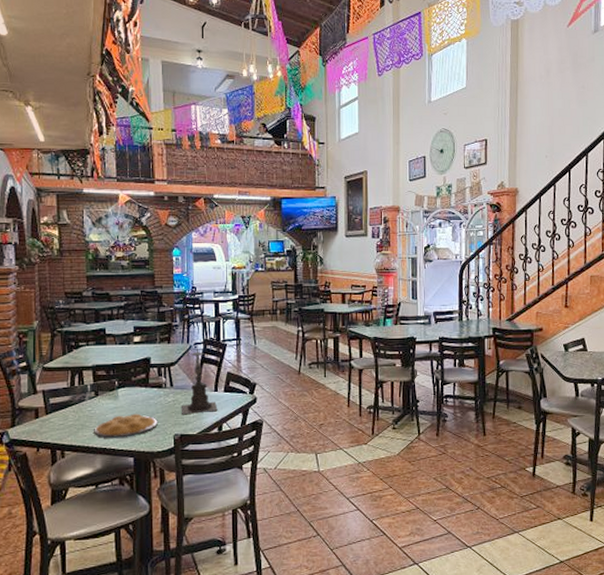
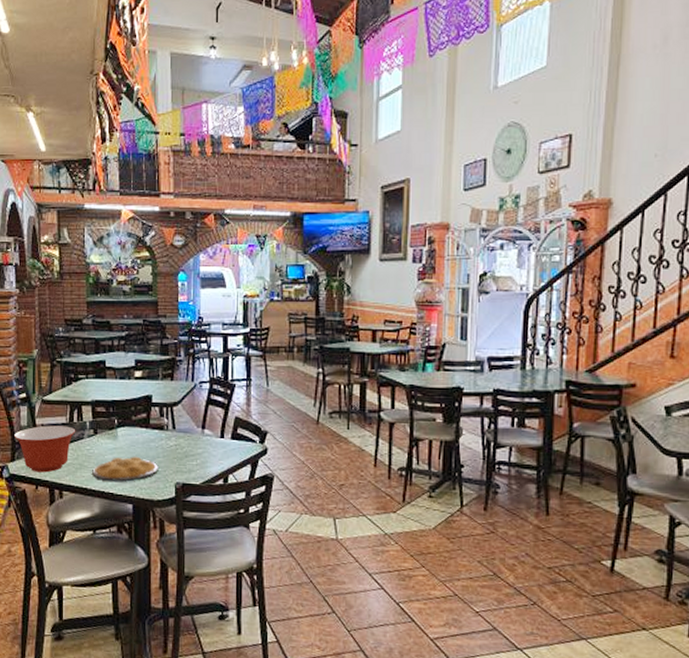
mixing bowl: none [15,390,77,436] -> present [14,425,76,473]
candle holder: present [182,345,218,414] -> none [184,384,224,461]

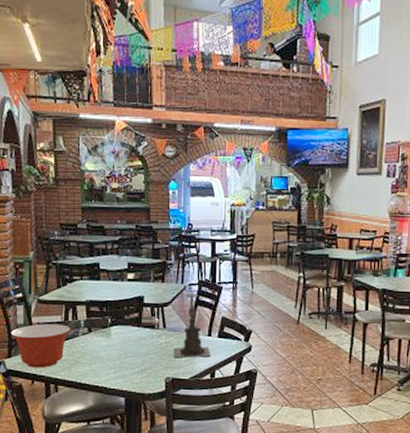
plate: present [92,456,158,482] -> none [86,353,150,377]
candle holder: none [184,384,224,461] -> present [174,286,211,358]

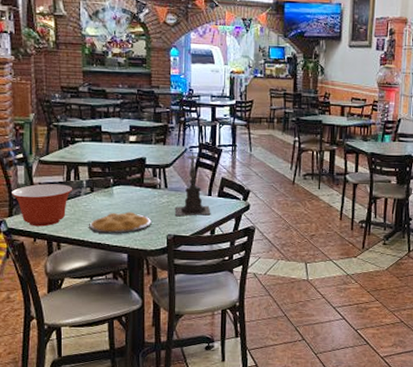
plate: none [86,353,150,377] -> present [89,211,152,234]

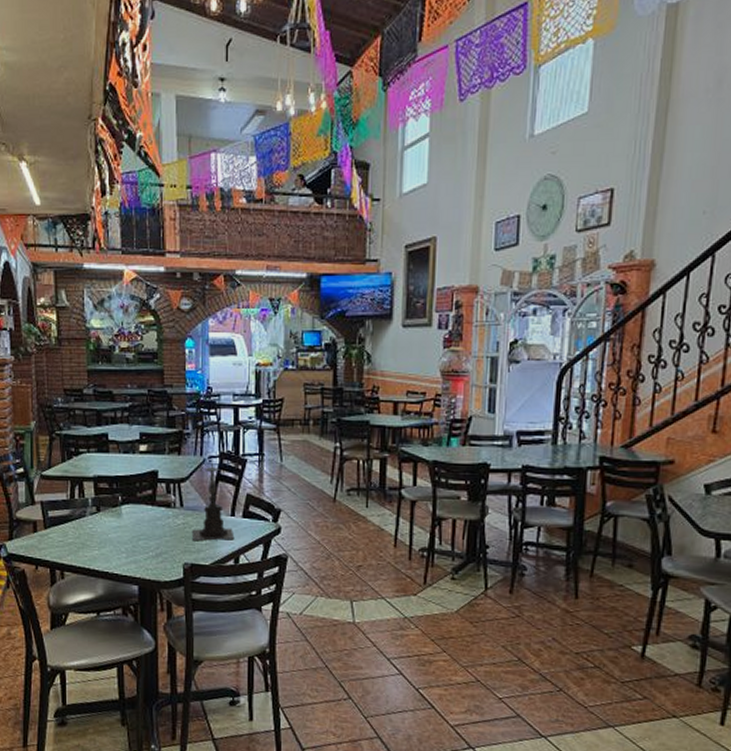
mixing bowl: present [12,183,73,227] -> none [12,502,78,552]
plate: present [89,211,152,234] -> none [95,535,165,562]

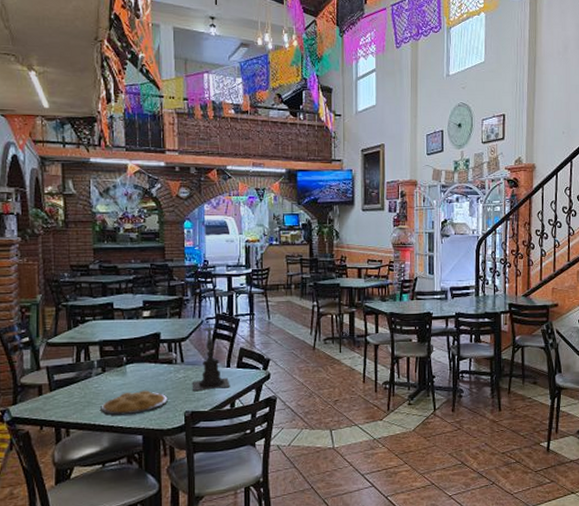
plate: none [95,535,165,562] -> present [101,390,168,415]

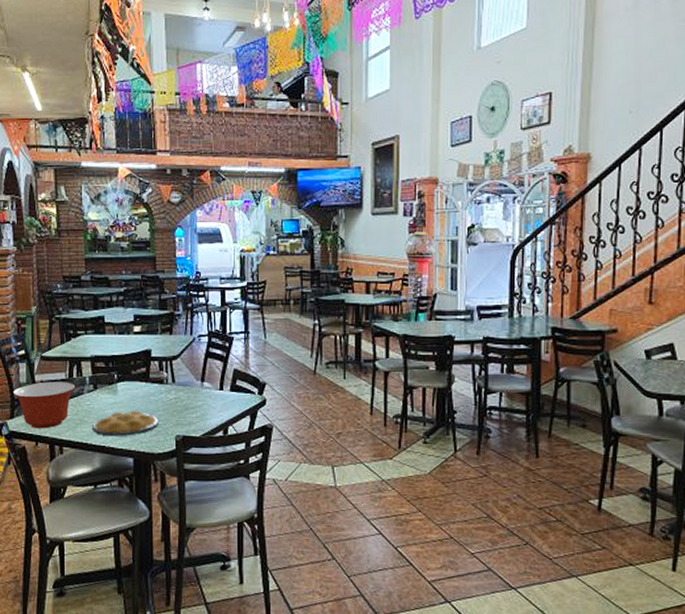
mixing bowl: none [17,366,83,413] -> present [14,381,76,429]
candle holder: present [193,320,230,391] -> none [184,338,223,414]

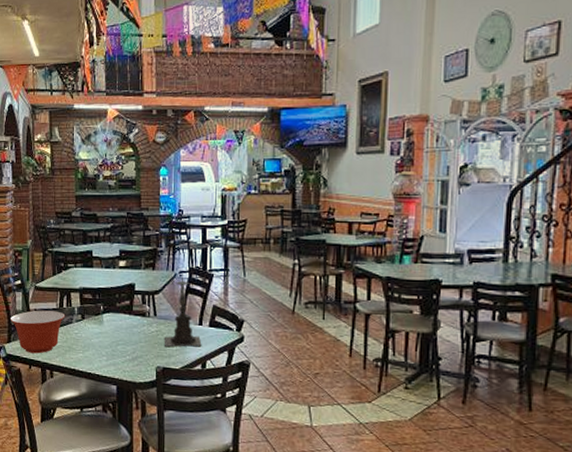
plate: present [92,410,159,436] -> none [80,340,141,364]
candle holder: none [184,338,223,414] -> present [165,274,202,347]

